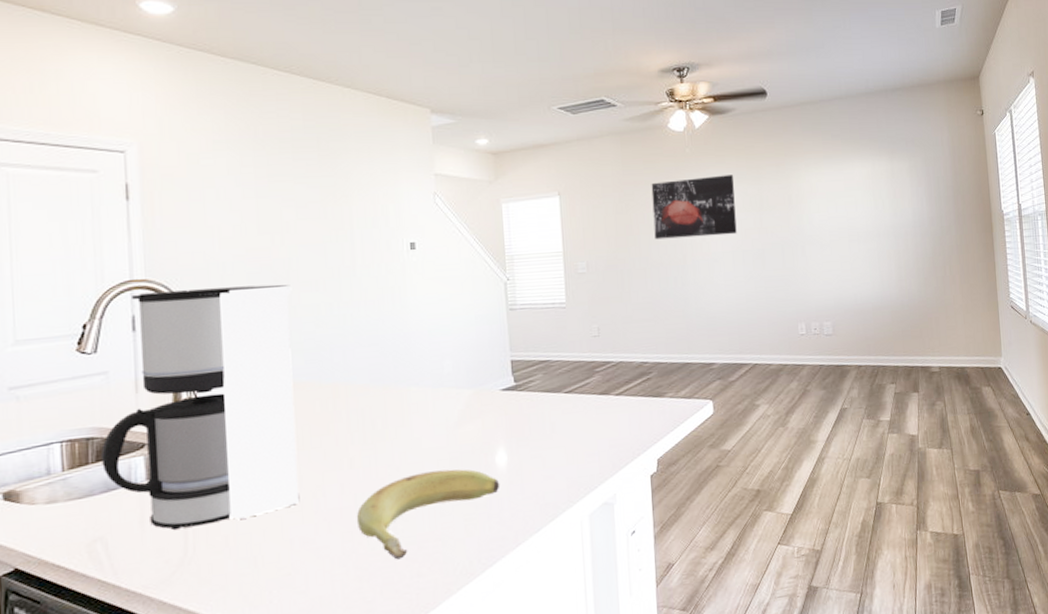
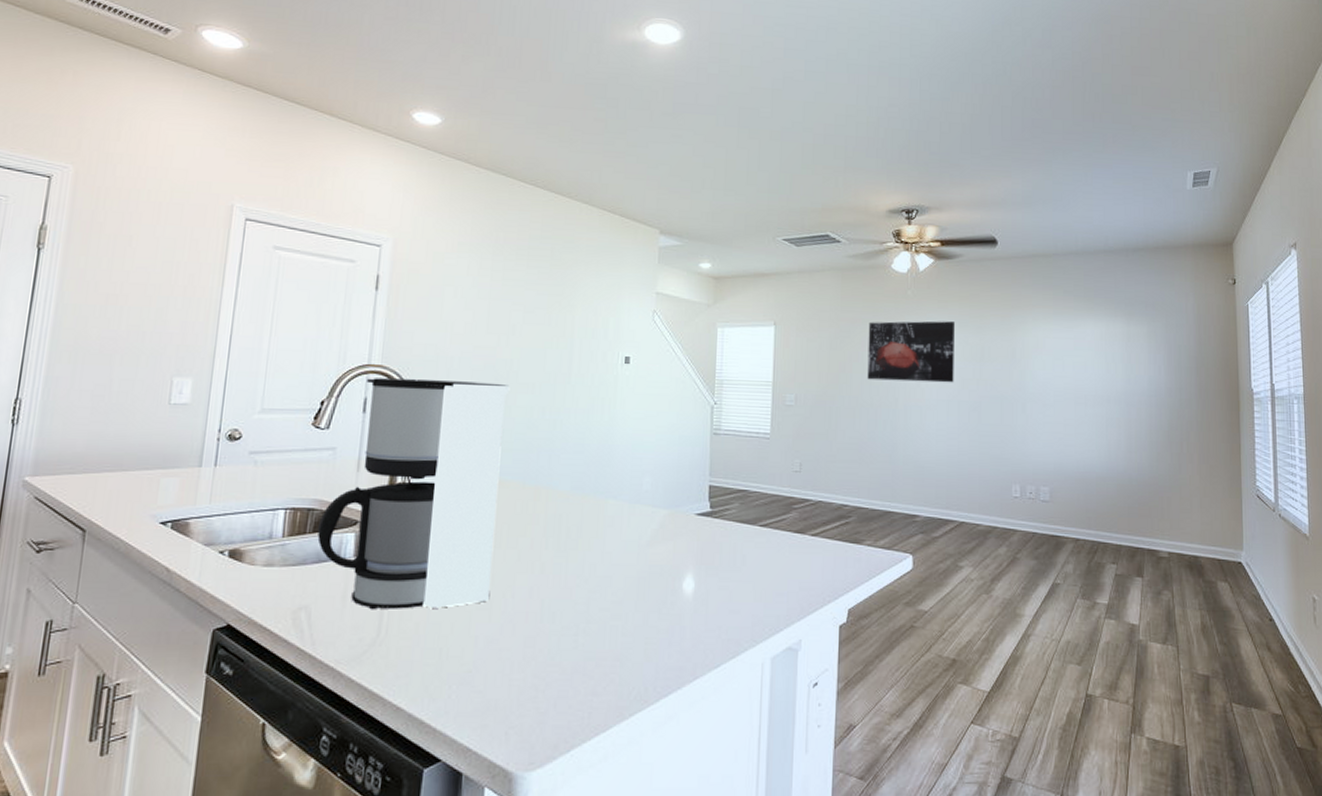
banana: present [356,469,500,560] -> none [540,588,685,674]

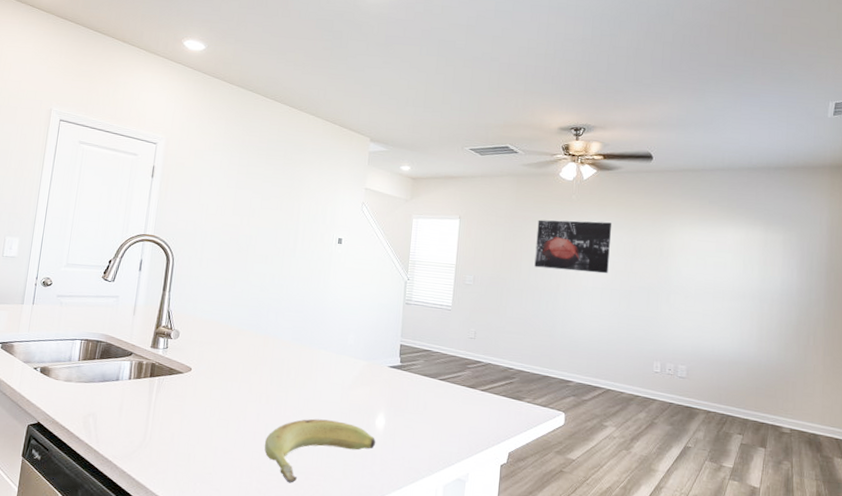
coffee maker: present [317,378,510,609] -> none [103,244,249,424]
banana: none [540,588,685,674] -> present [264,418,376,483]

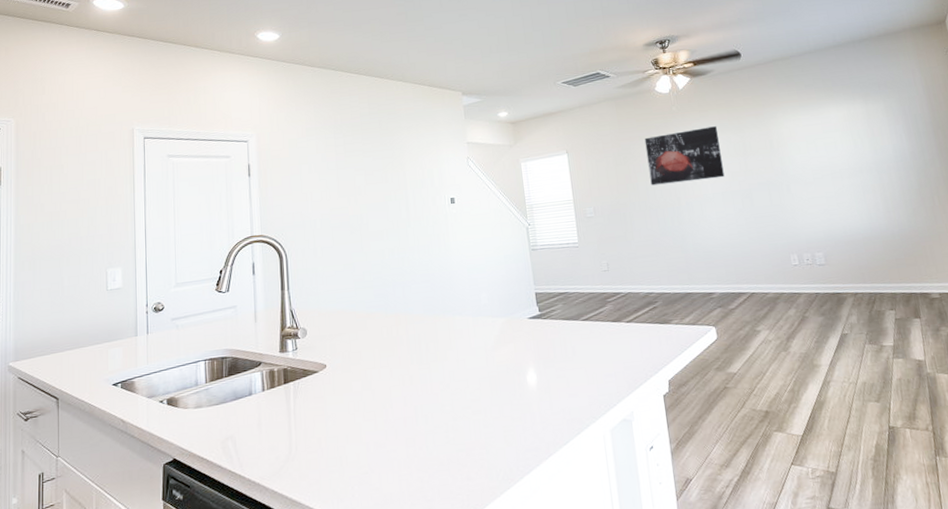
banana: present [264,418,376,483] -> none [416,386,532,464]

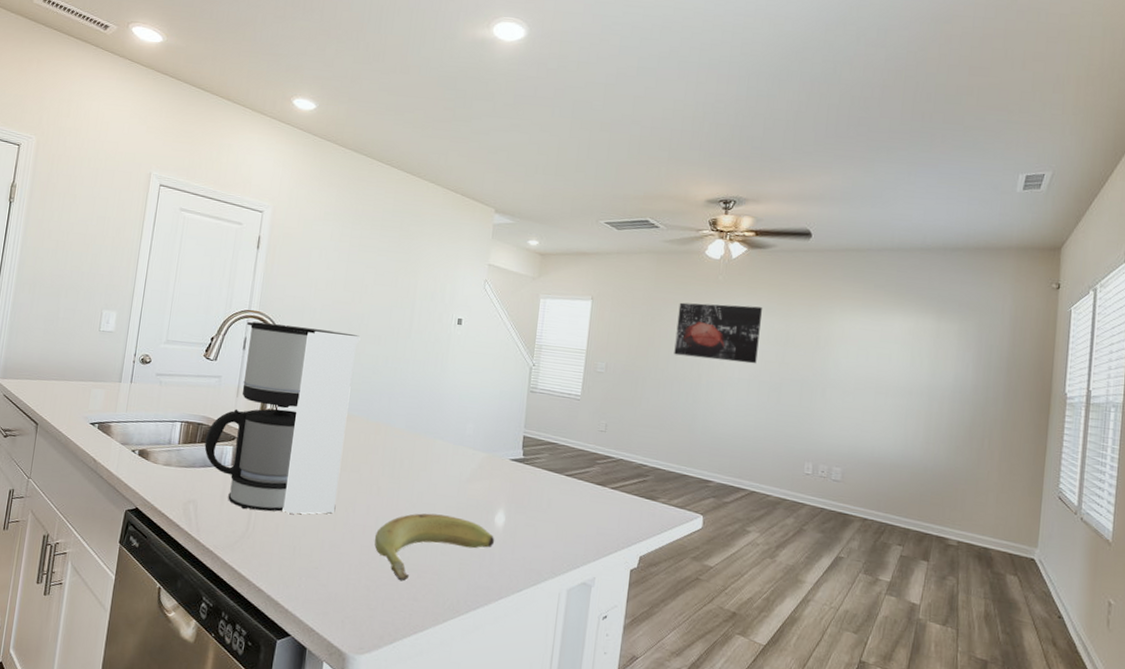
coffee maker: none [231,235,374,432] -> present [204,321,361,515]
banana: none [416,386,532,464] -> present [374,513,495,581]

